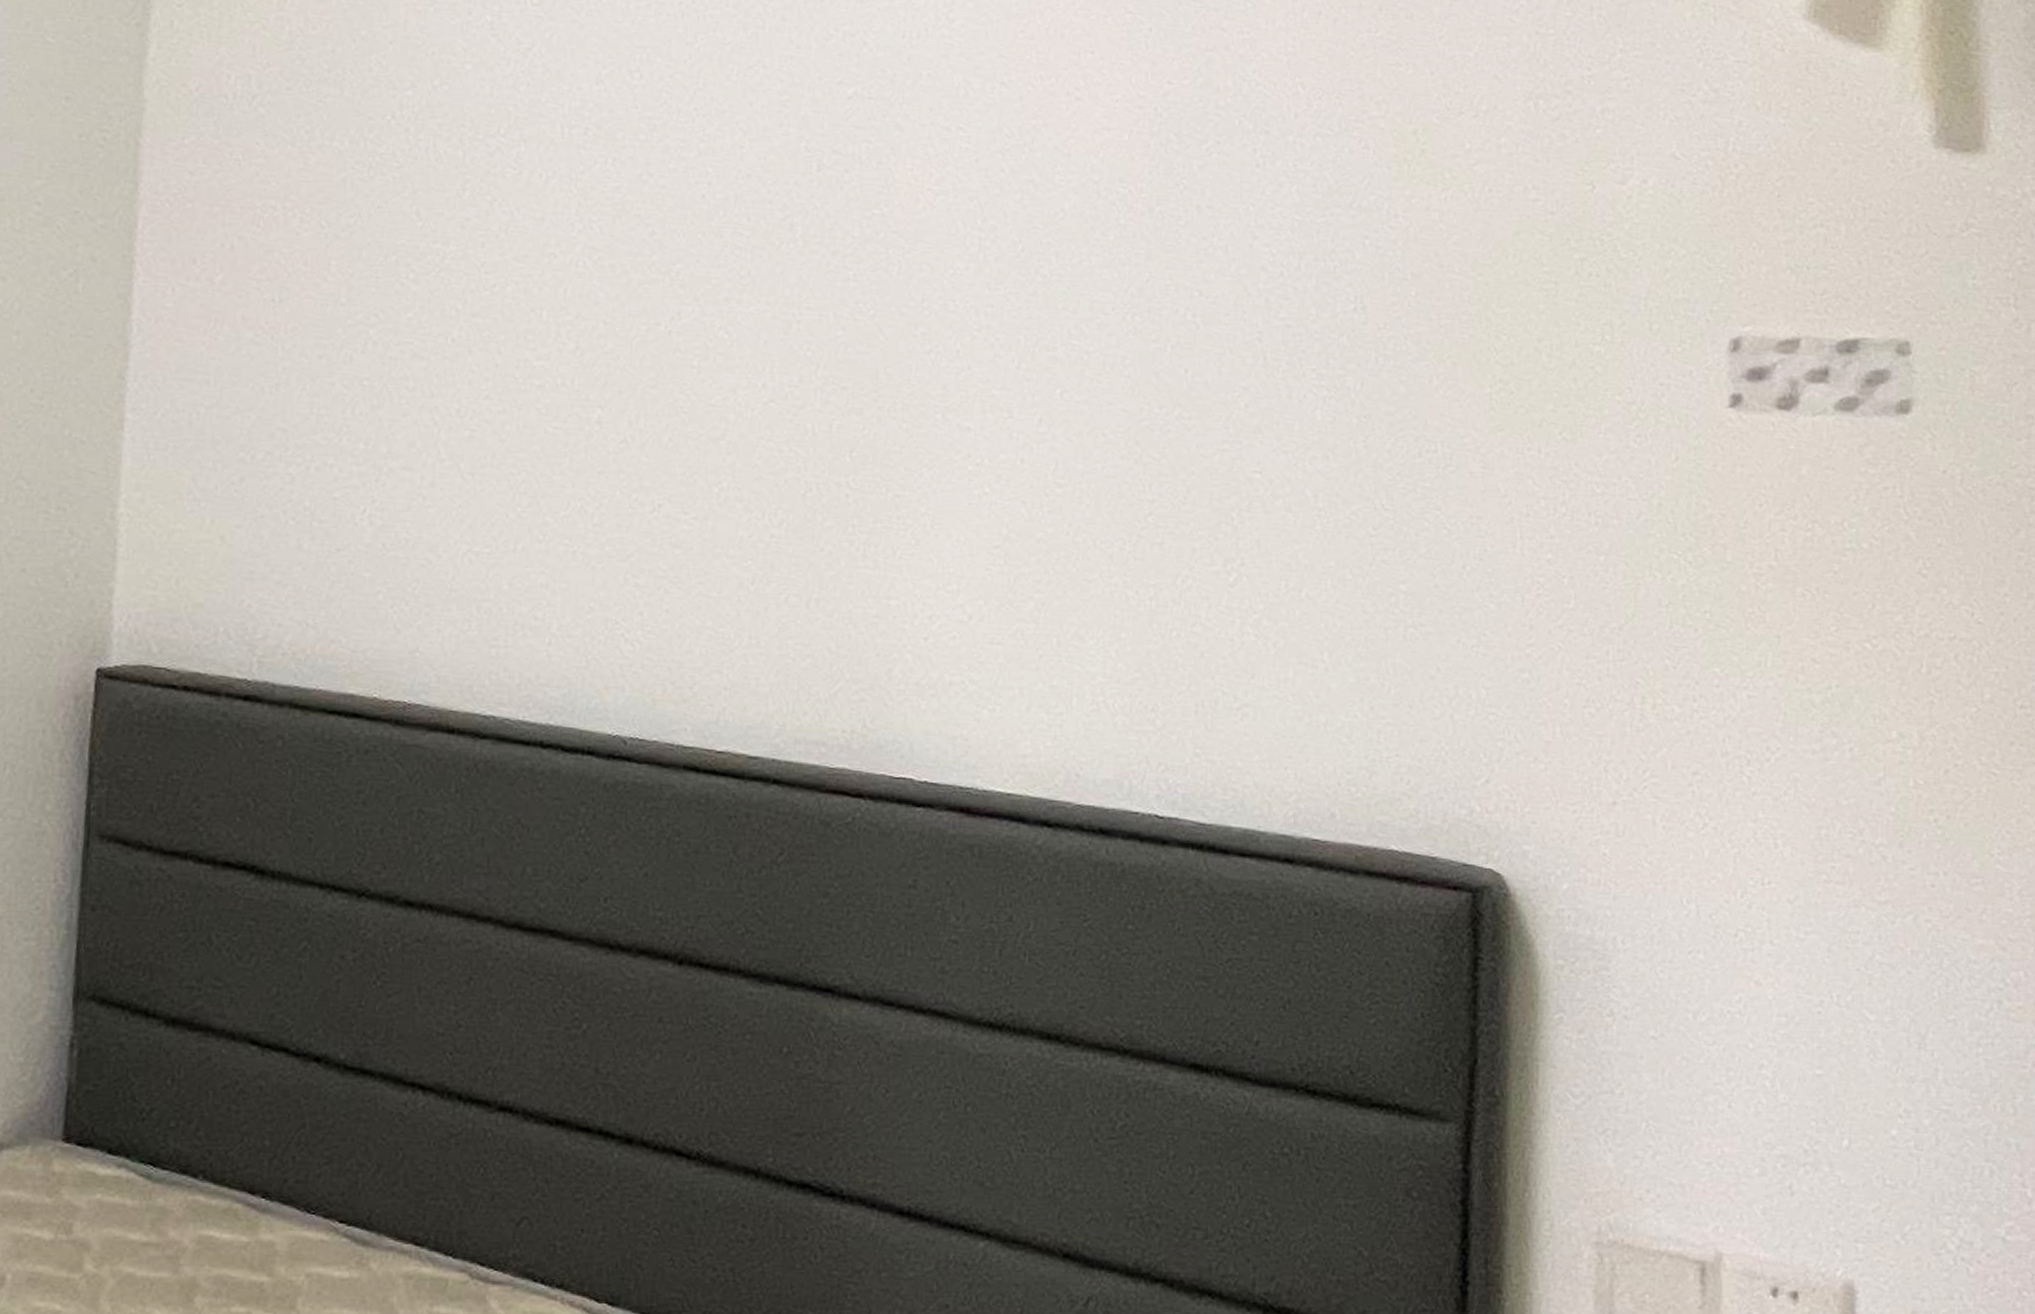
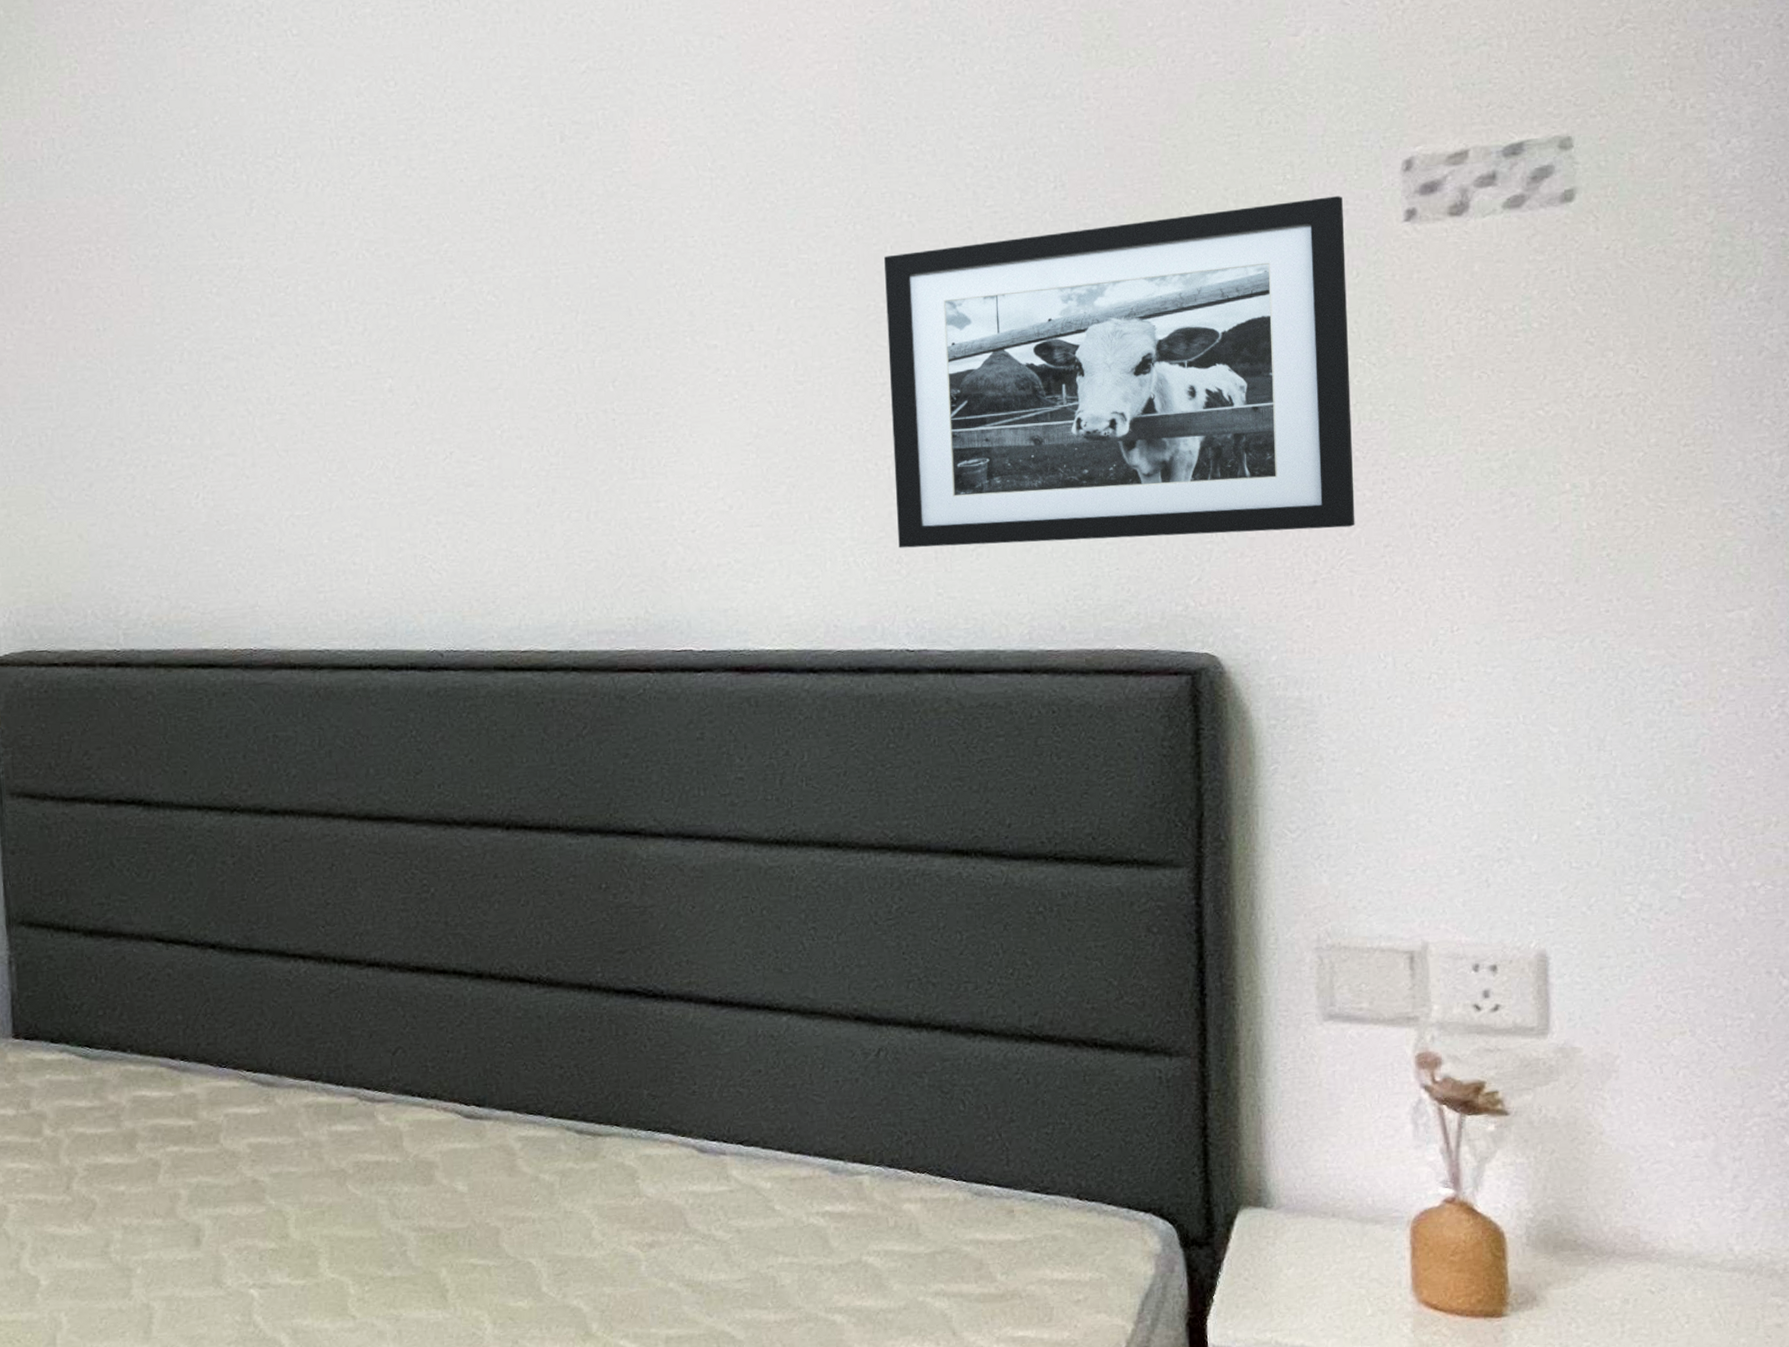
picture frame: none [1155,356,1665,746] -> present [884,196,1355,549]

